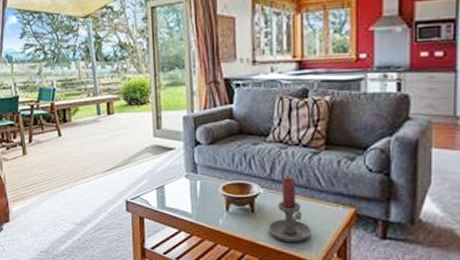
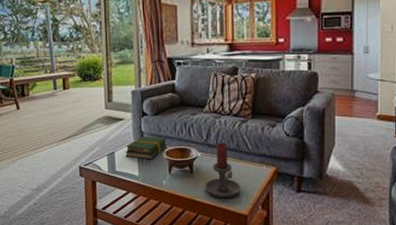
book: none [176,169,224,196] -> present [125,136,167,160]

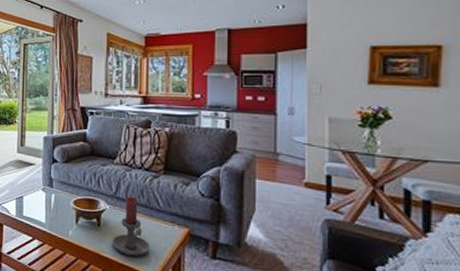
book: present [125,136,167,160] -> none [33,183,76,208]

